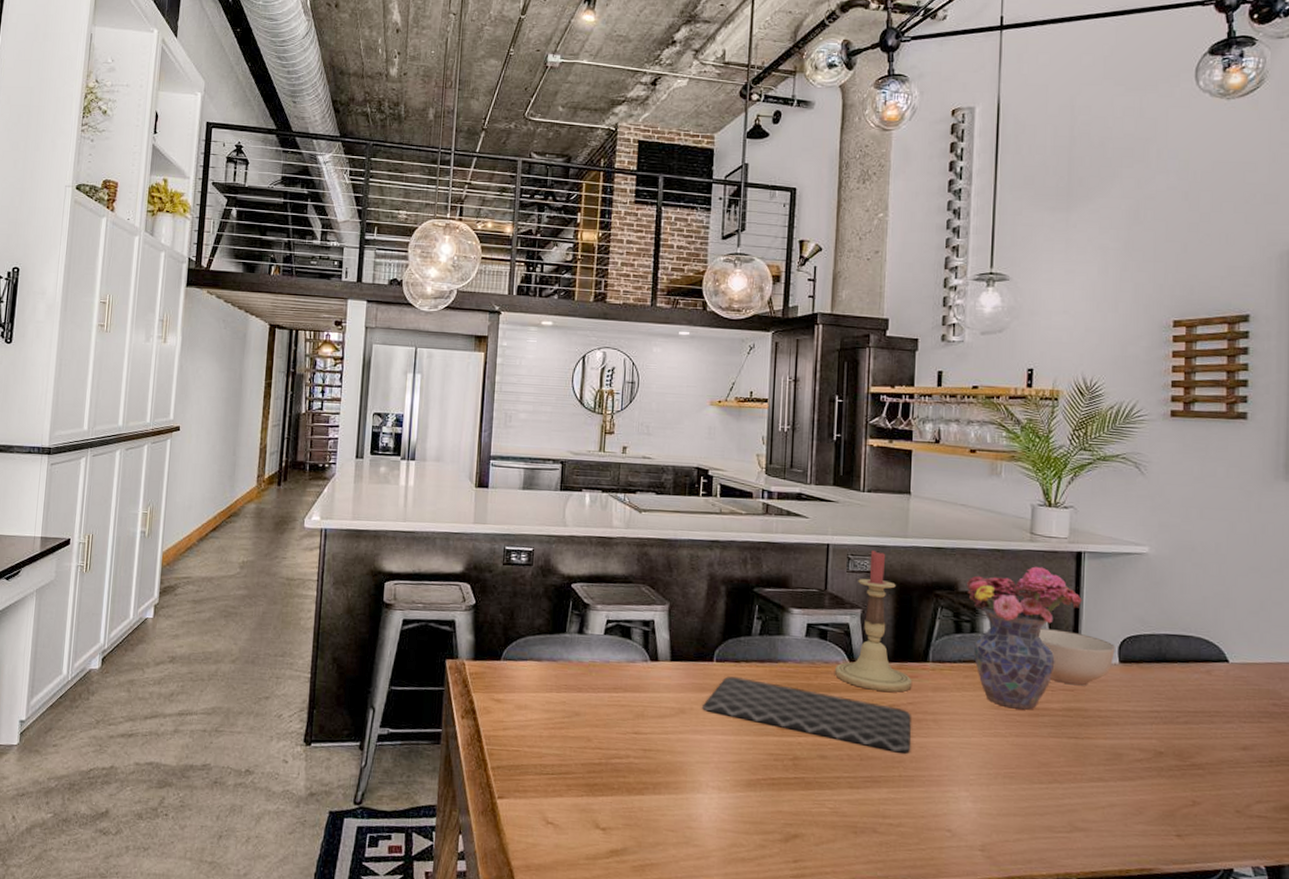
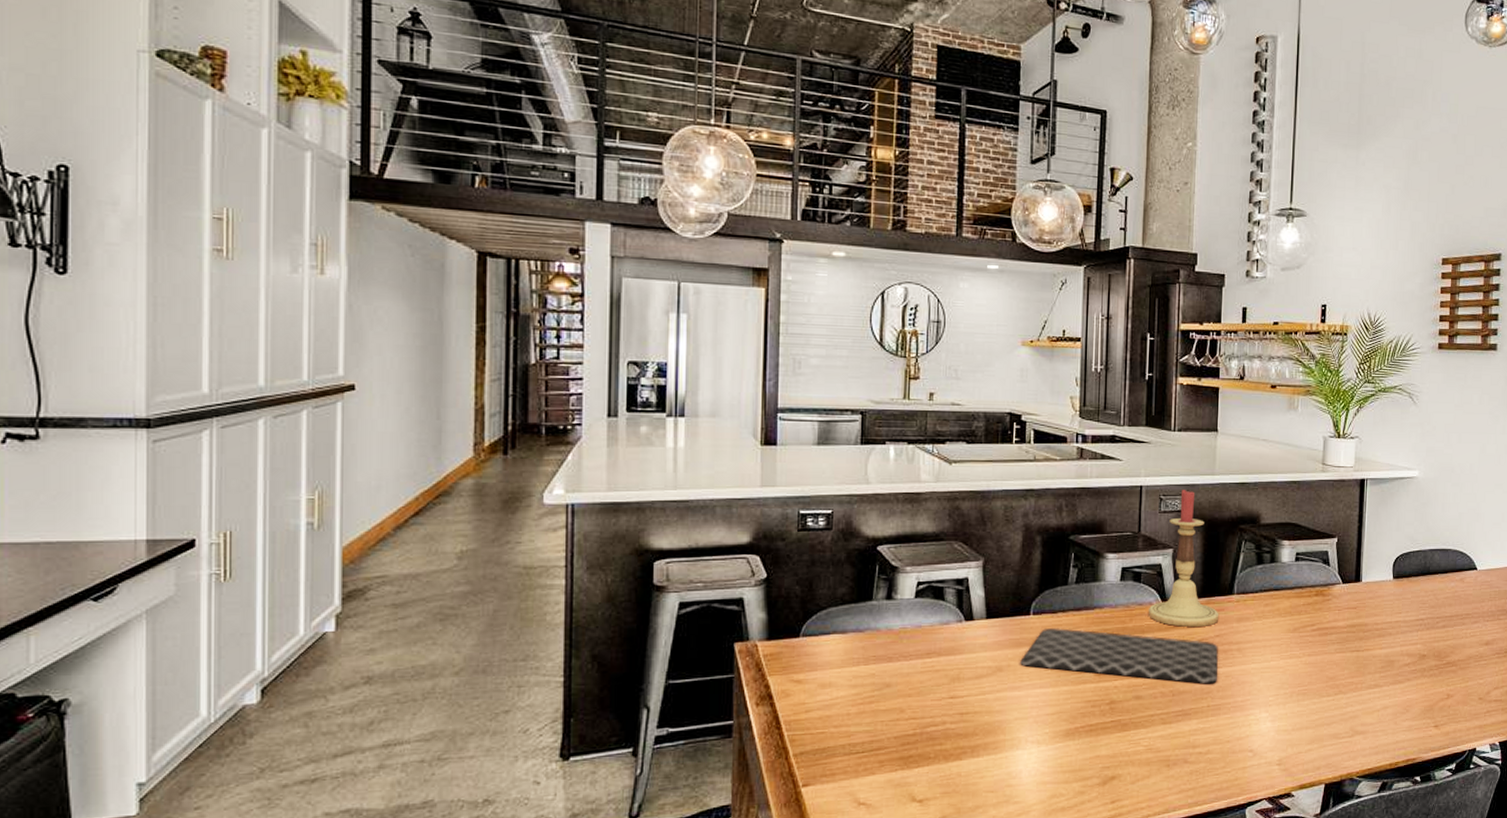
flower arrangement: present [966,566,1082,710] -> none [1267,495,1364,630]
bowl: present [1039,628,1116,686] -> none [1328,553,1391,603]

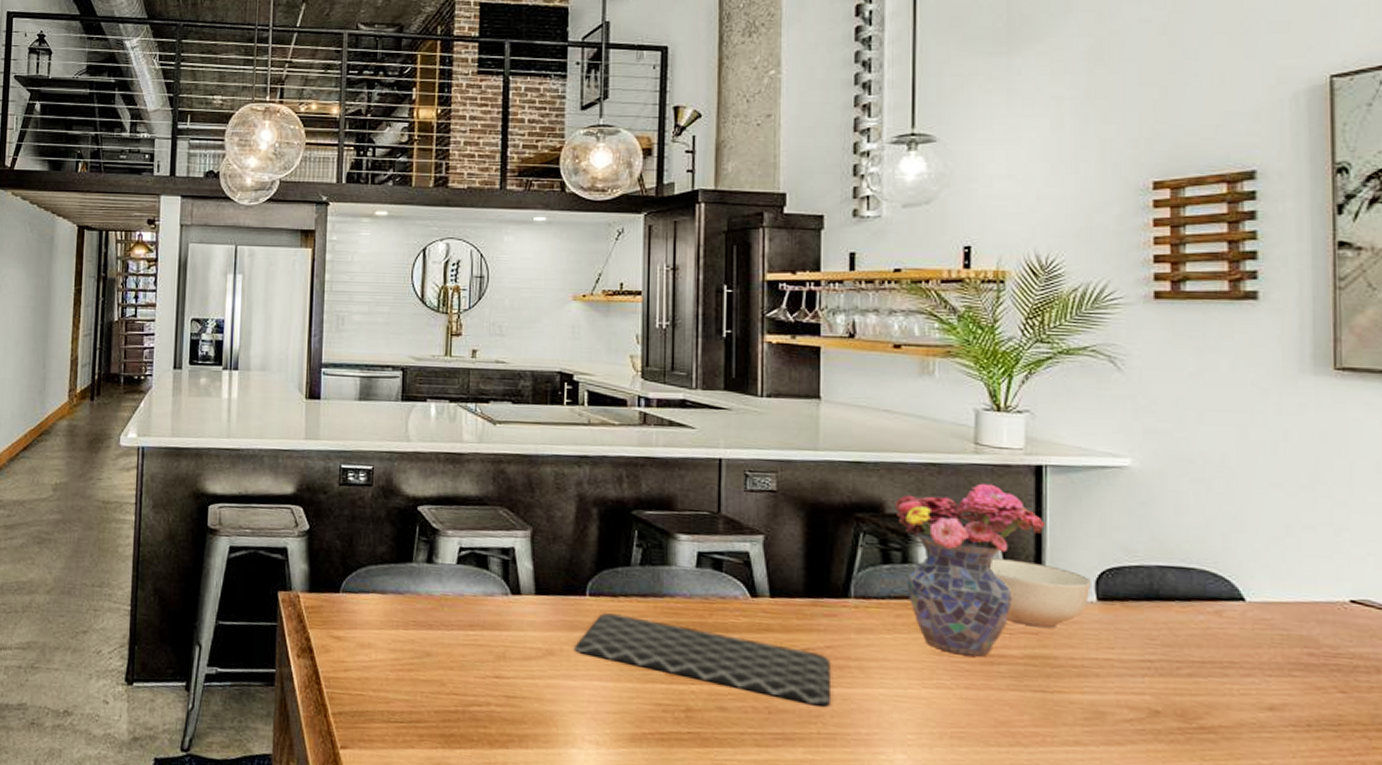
candlestick: present [1147,490,1219,628] -> none [732,466,831,634]
flower arrangement: none [1267,495,1364,630] -> present [894,483,1045,657]
bowl: none [1328,553,1391,603] -> present [990,558,1092,628]

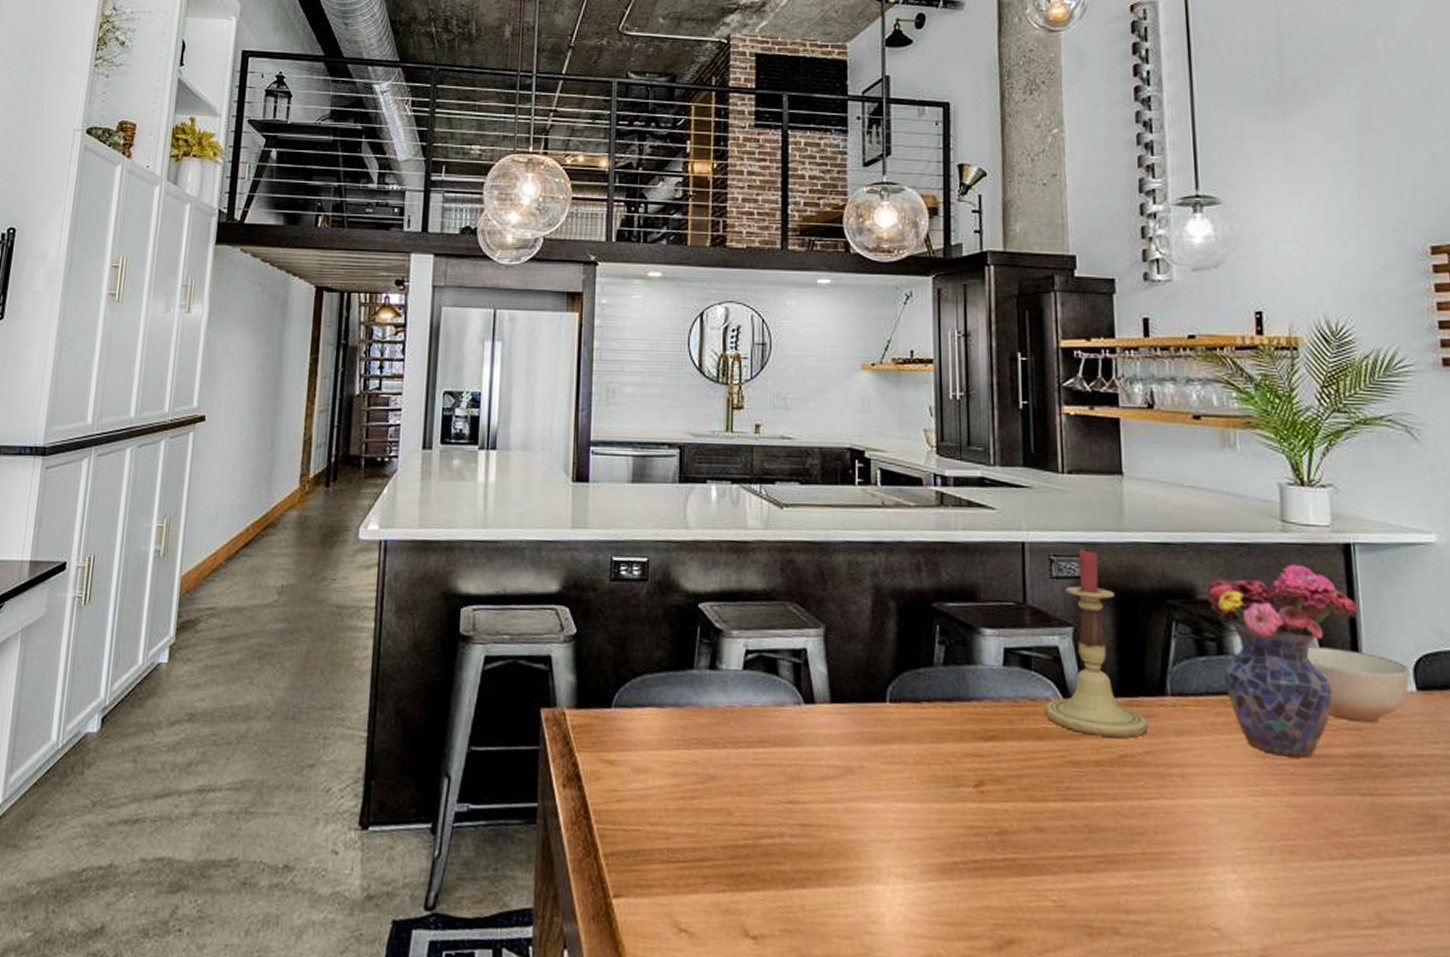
placemat: present [575,613,832,707] -> none [876,722,1155,822]
candlestick: none [732,466,831,634] -> present [1044,549,1148,738]

